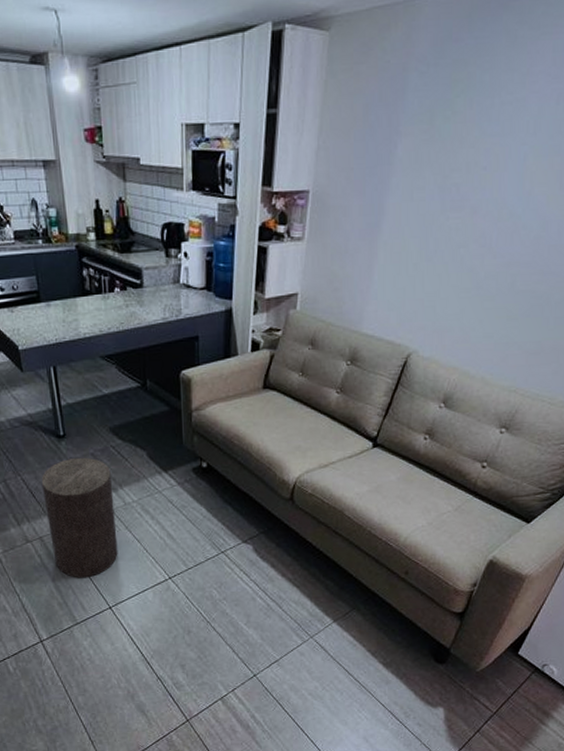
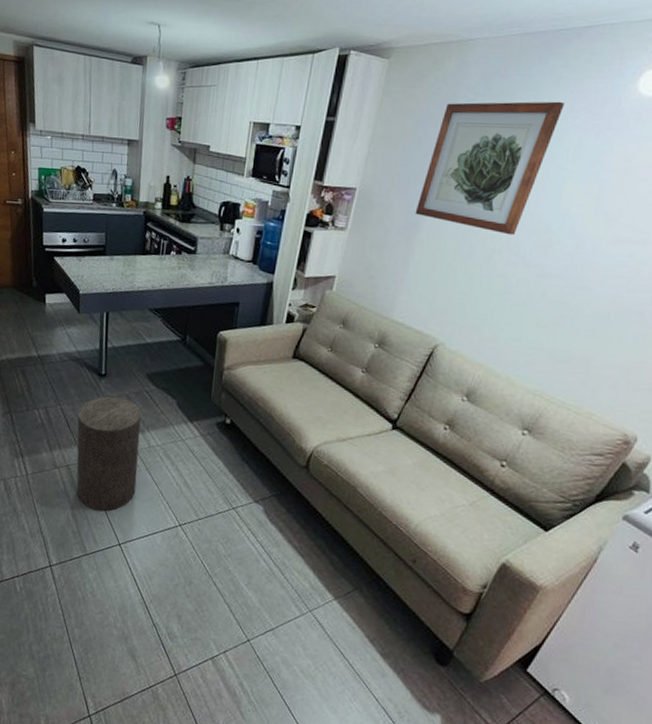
wall art: none [375,65,522,225] -> present [415,101,565,236]

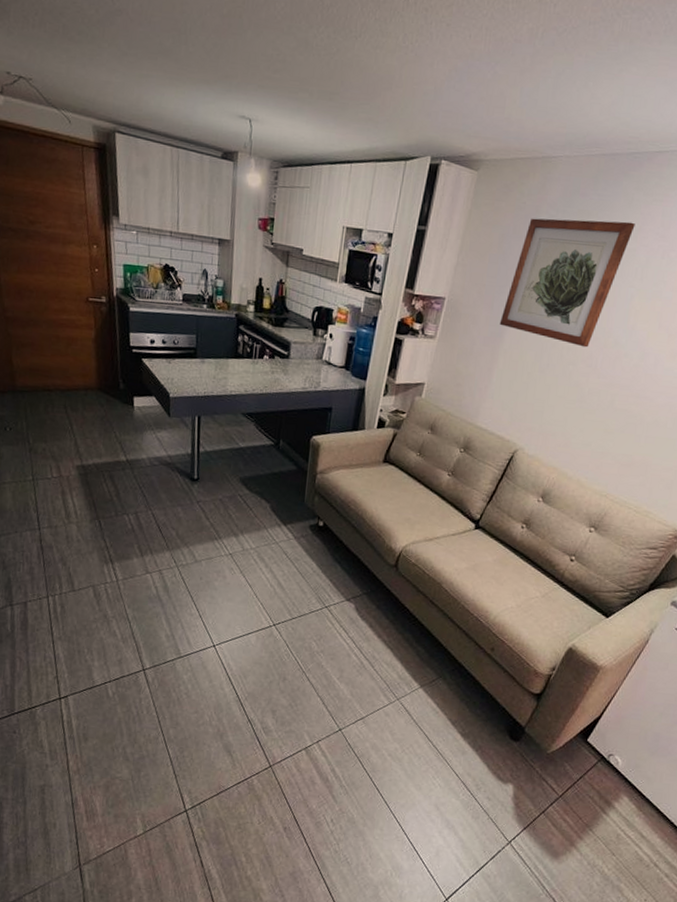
stool: present [76,396,141,511] -> none [169,500,235,614]

